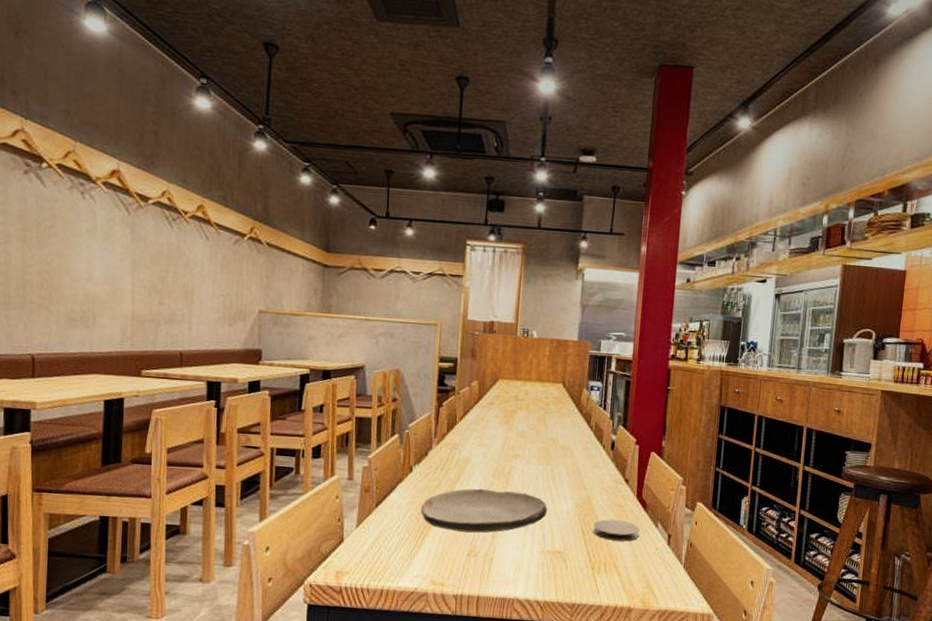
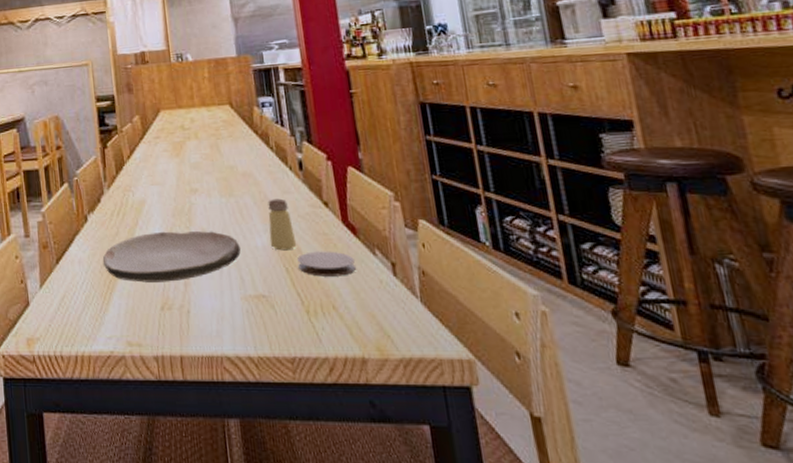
saltshaker: none [573,471,596,516] -> present [268,198,297,251]

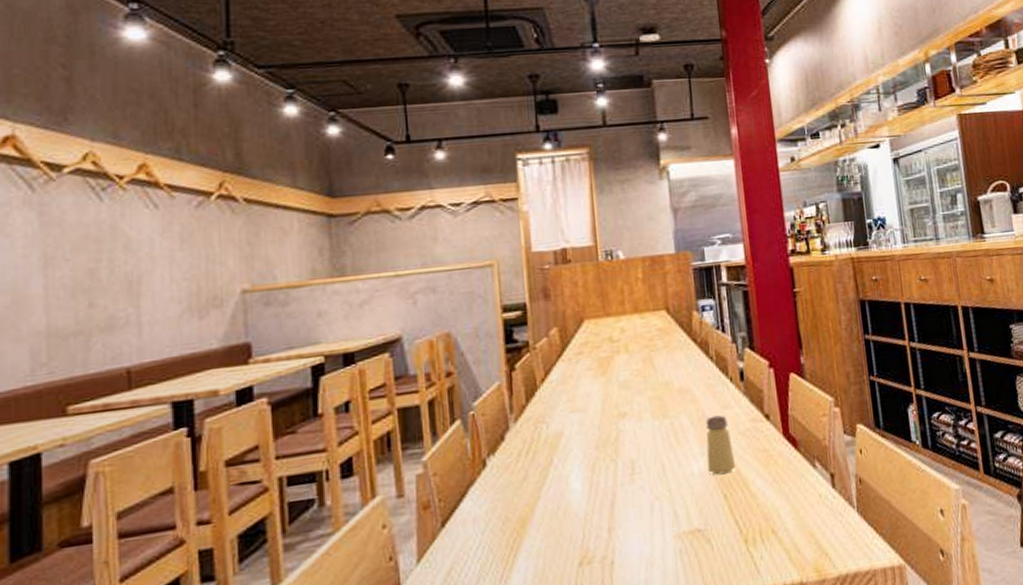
plate: present [102,231,242,283] -> none [505,461,676,537]
coaster: present [297,251,356,277] -> none [736,468,796,499]

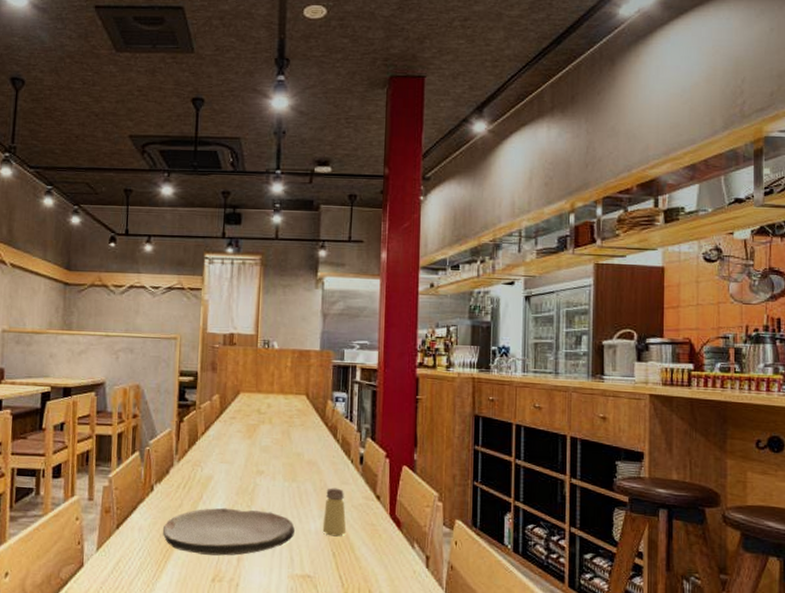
plate: none [505,461,676,537] -> present [162,507,296,556]

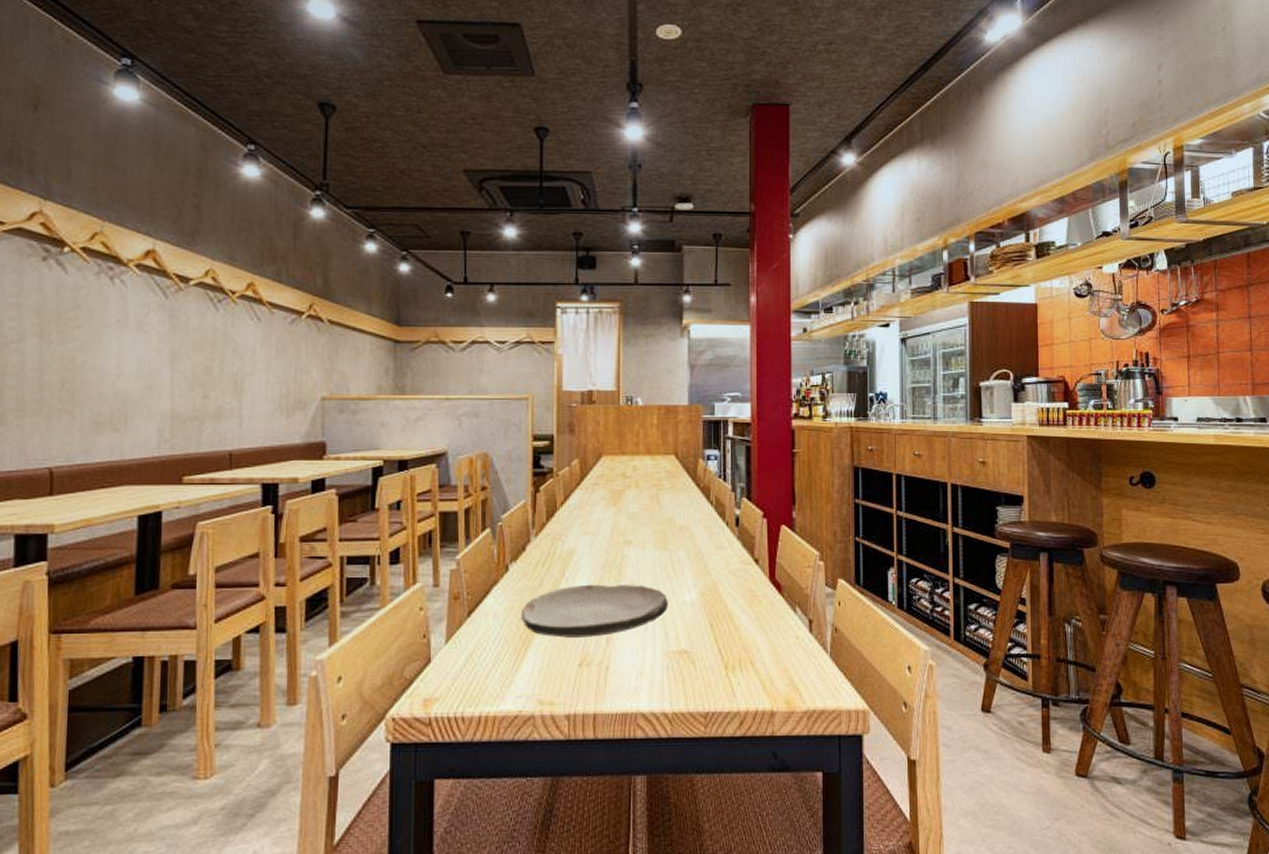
saltshaker: present [322,488,347,537] -> none [698,554,724,606]

